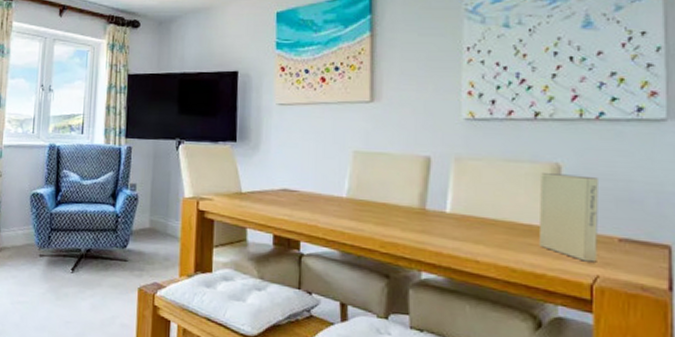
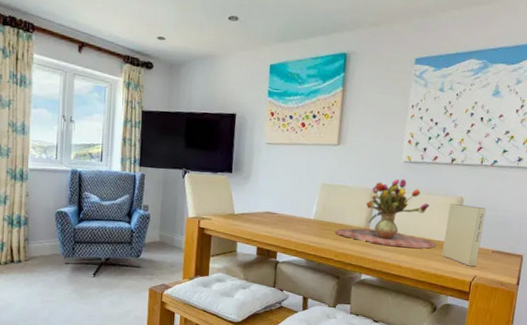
flower arrangement: none [377,141,527,236] -> present [335,179,436,249]

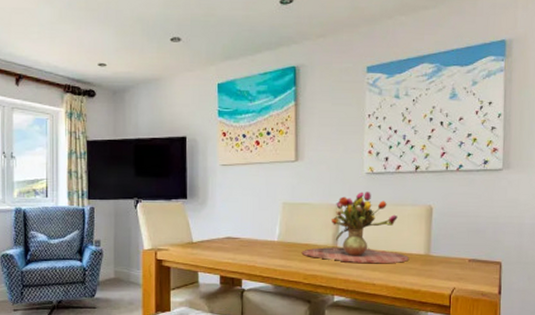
book: present [442,204,486,267] -> none [417,213,457,278]

